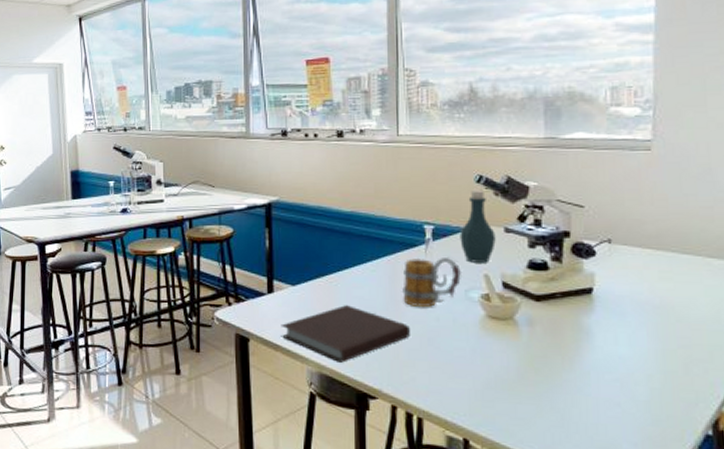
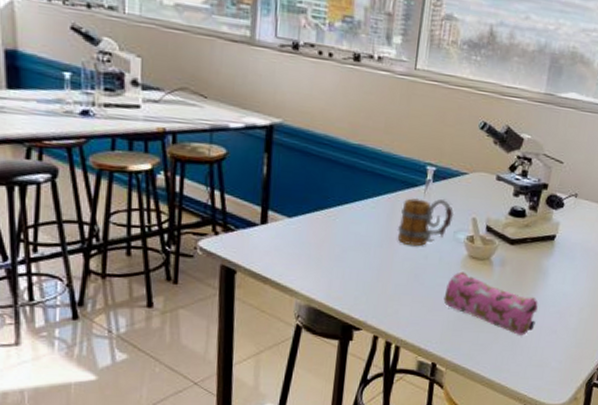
notebook: present [280,305,410,363] -> none [271,240,400,296]
bottle: present [459,189,496,263] -> none [457,135,489,208]
pencil case: none [465,333,588,408] -> present [443,271,538,335]

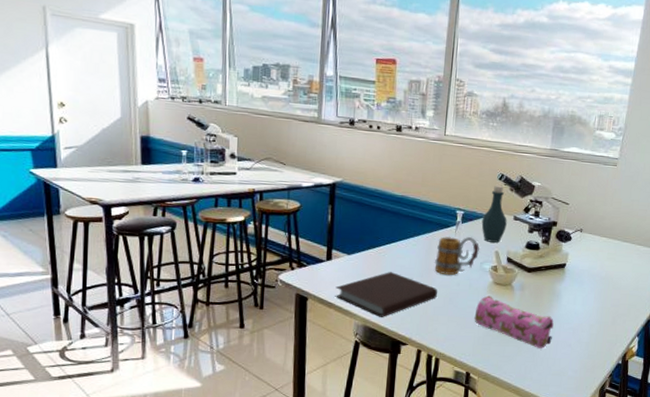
notebook: none [271,240,400,296] -> present [335,272,437,317]
bottle: none [457,135,489,208] -> present [481,185,507,243]

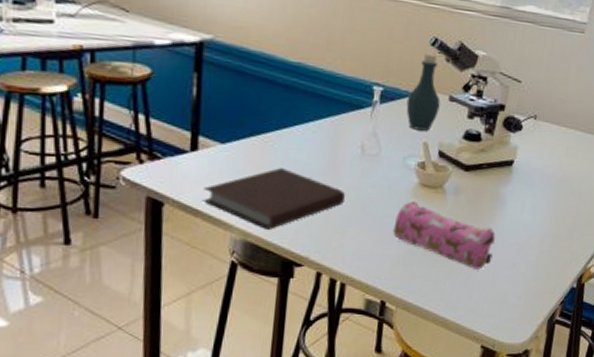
mug: present [434,236,480,276] -> none [341,120,404,174]

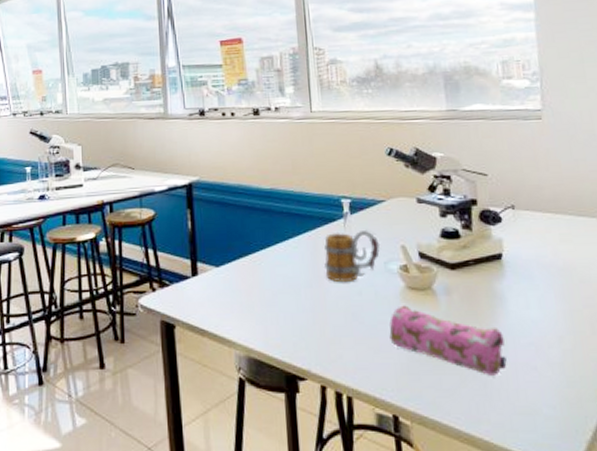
notebook: present [202,168,345,230] -> none [206,284,335,344]
mug: none [341,120,404,174] -> present [324,229,381,283]
bottle: present [406,52,441,131] -> none [375,162,410,235]

